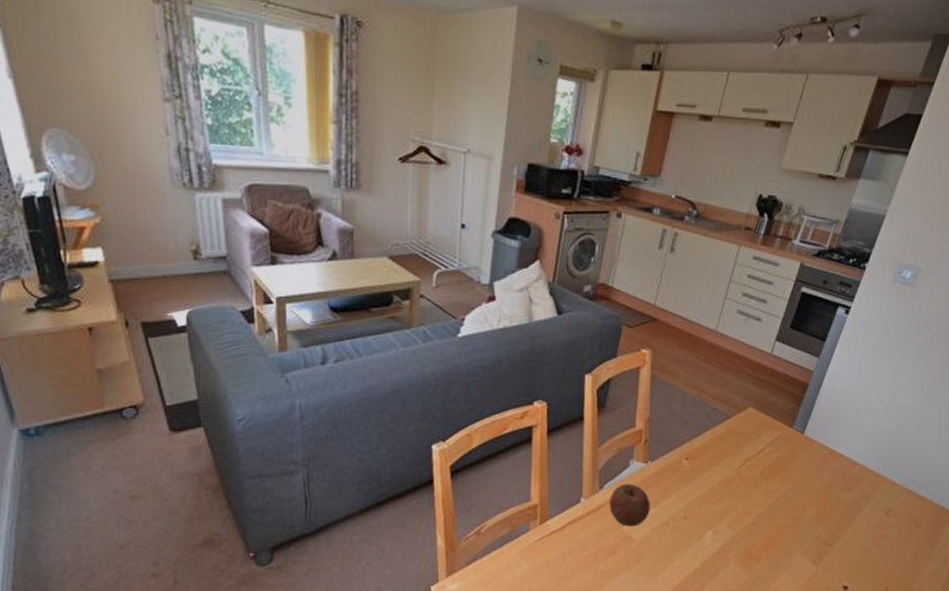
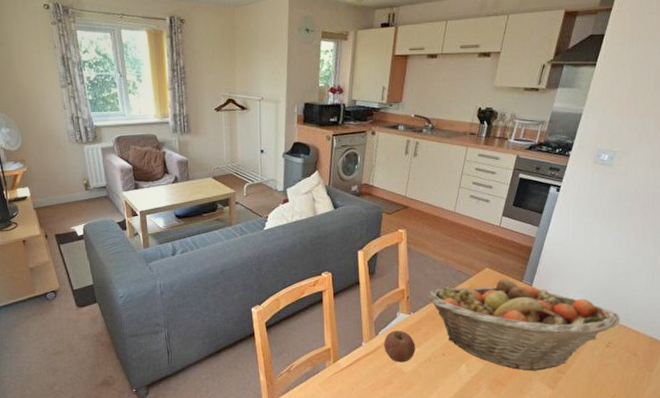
fruit basket: none [671,422,905,543] -> present [427,279,620,371]

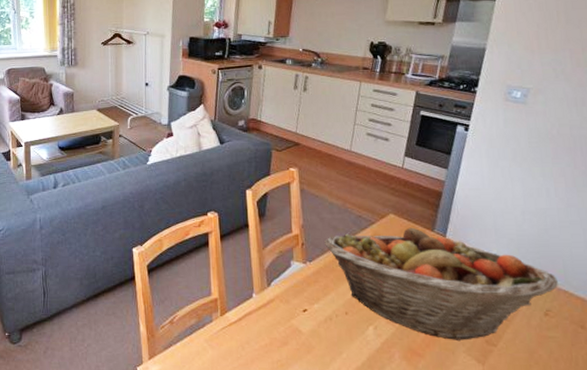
apple: present [384,330,415,363] -> none [277,281,314,320]

